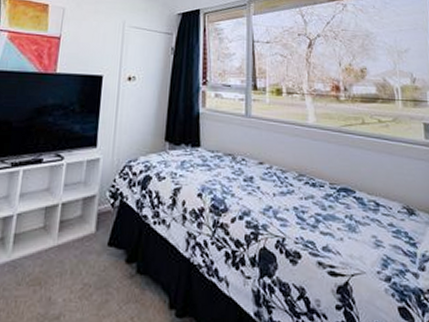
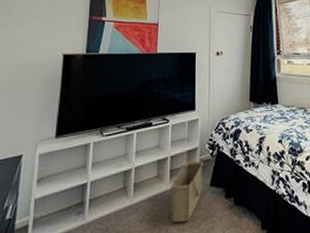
basket: none [55,211,102,291] -> present [170,160,204,223]

